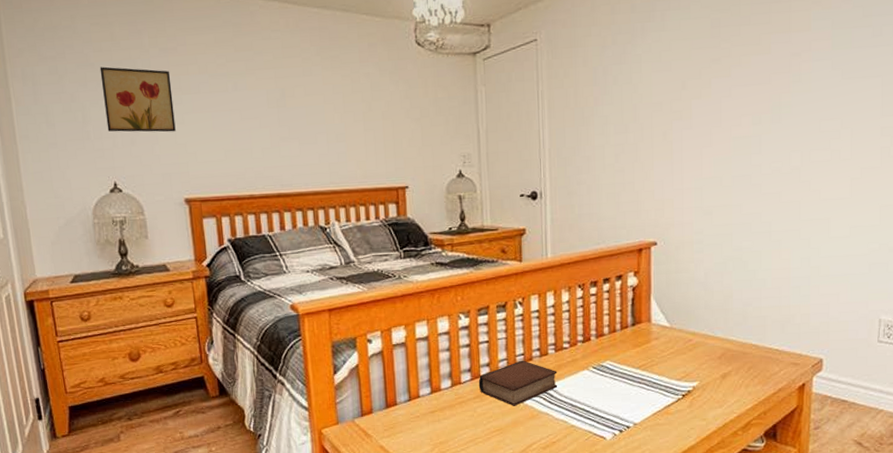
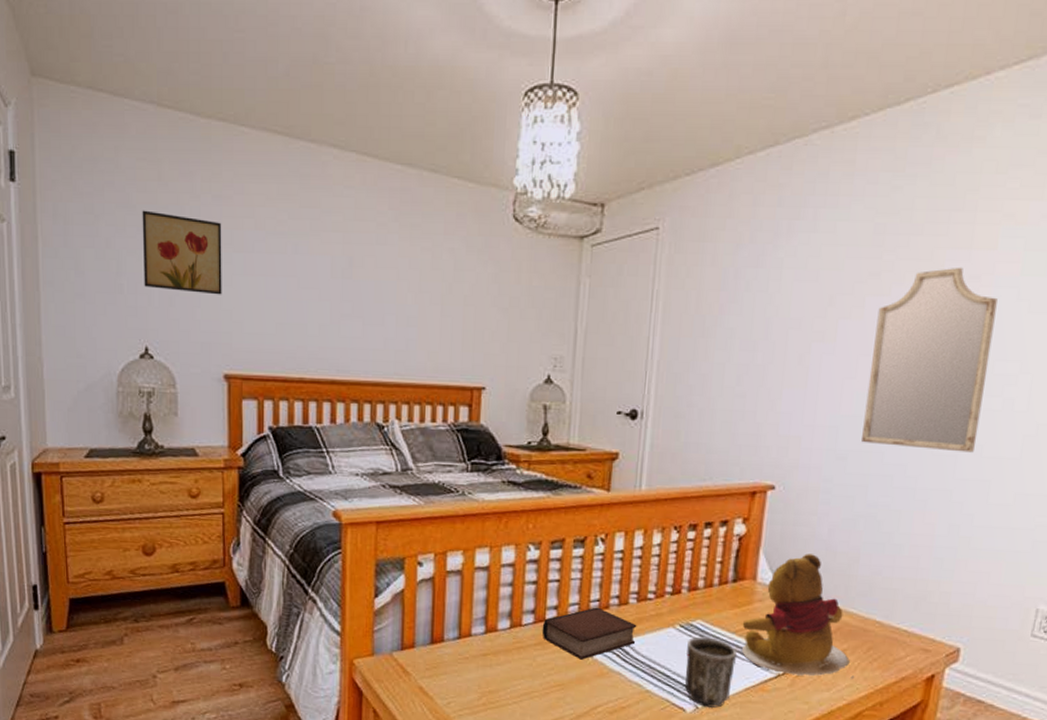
mug: none [601,374,642,434] -> present [685,636,737,709]
teddy bear: none [644,295,741,398] -> present [741,554,855,680]
home mirror: none [722,47,816,199] -> present [861,267,998,453]

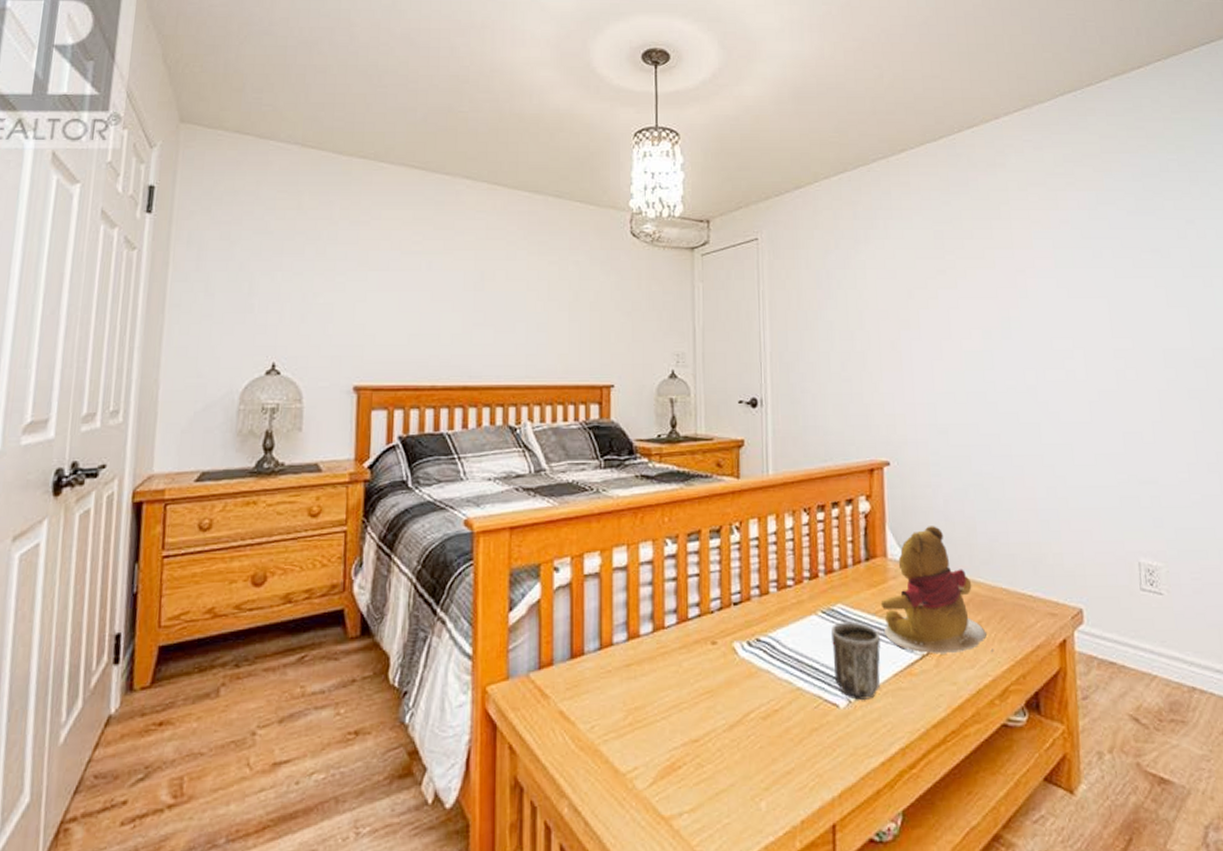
wall art: present [142,210,222,295] -> none [275,236,359,310]
book: present [542,607,637,660] -> none [685,600,781,660]
home mirror: present [861,267,998,453] -> none [950,263,1053,420]

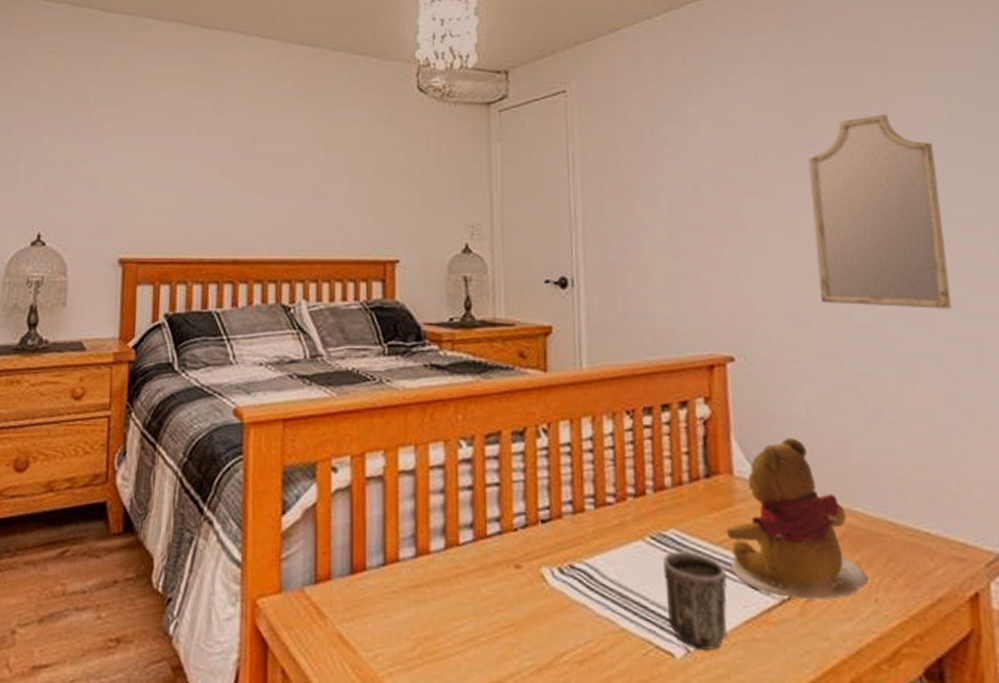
home mirror: none [950,263,1053,420] -> present [808,113,951,309]

